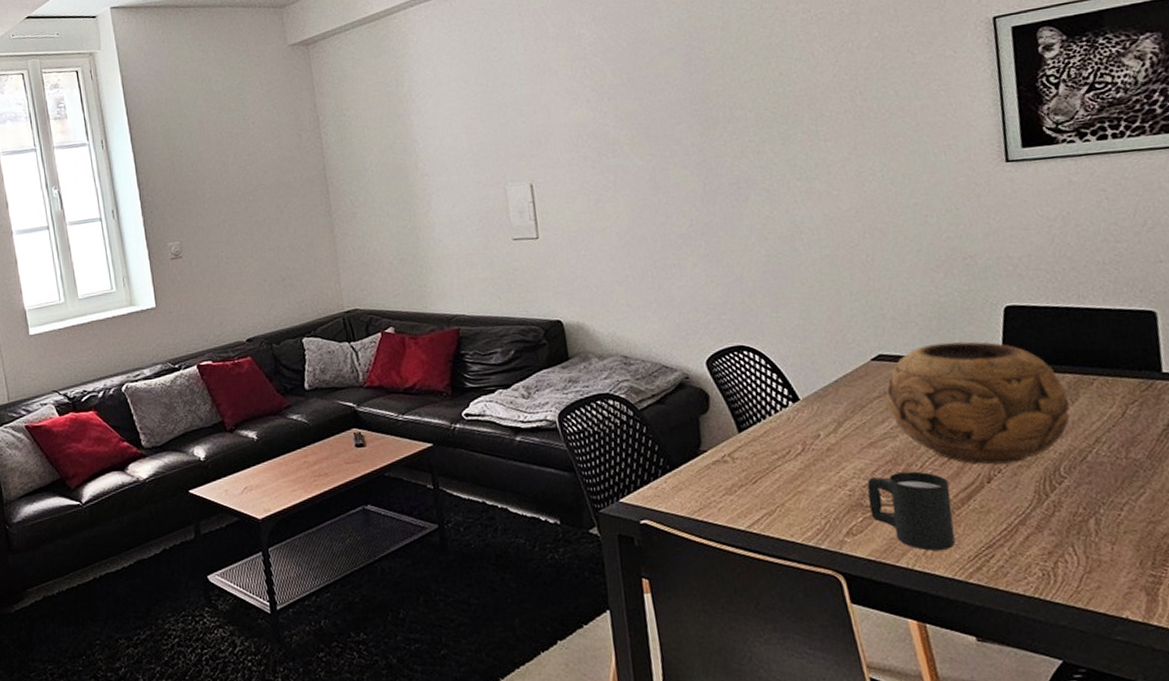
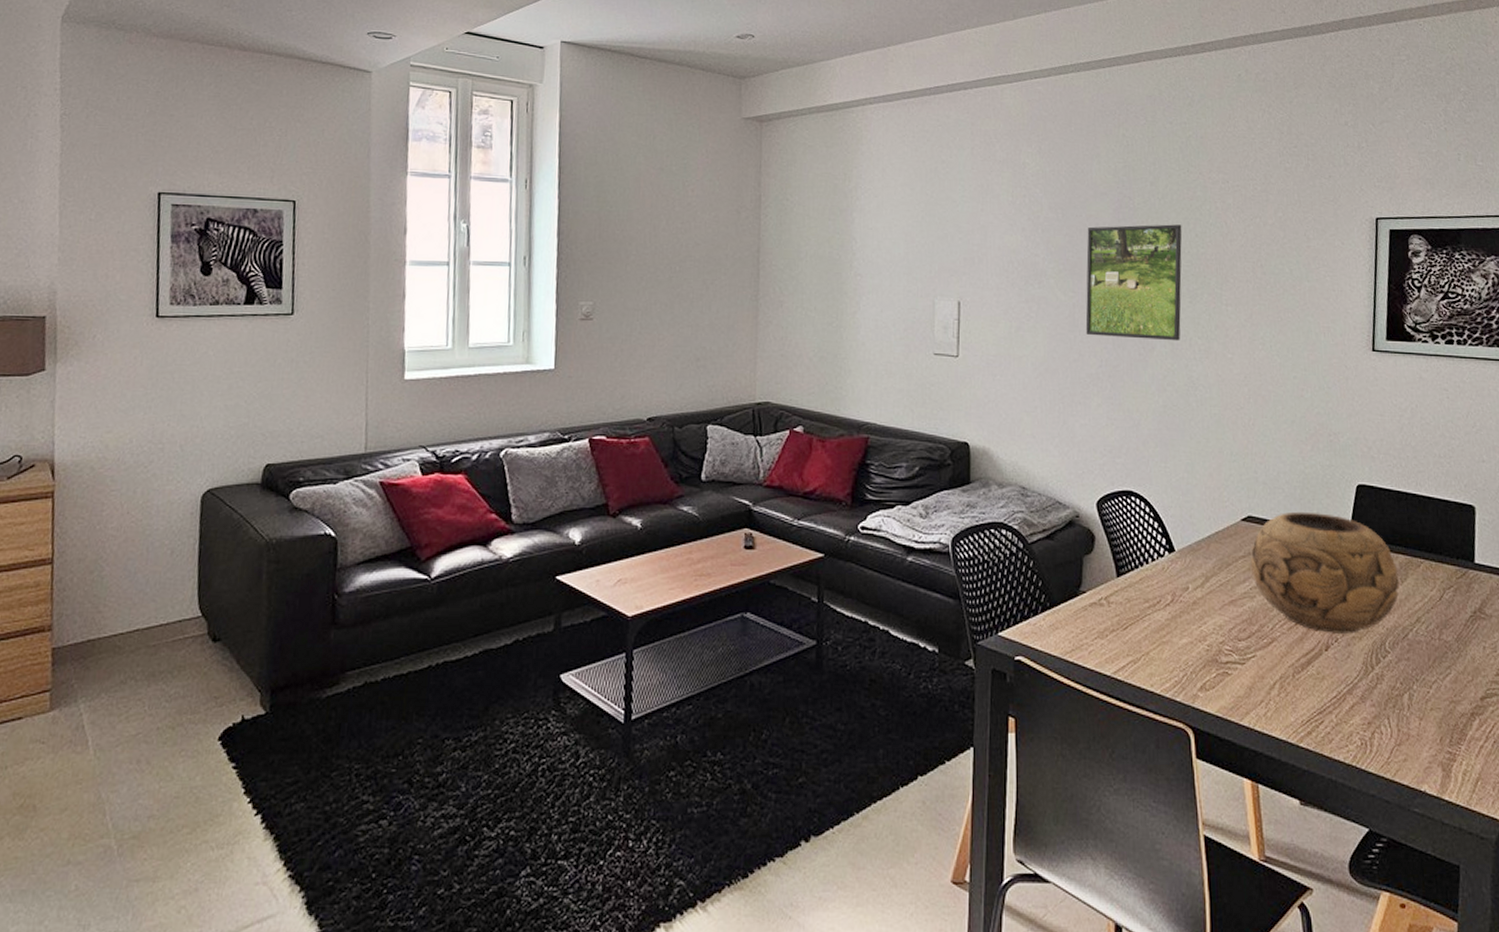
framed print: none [657,66,777,196] -> present [1085,224,1182,341]
mug: present [867,471,956,551] -> none [1223,633,1294,712]

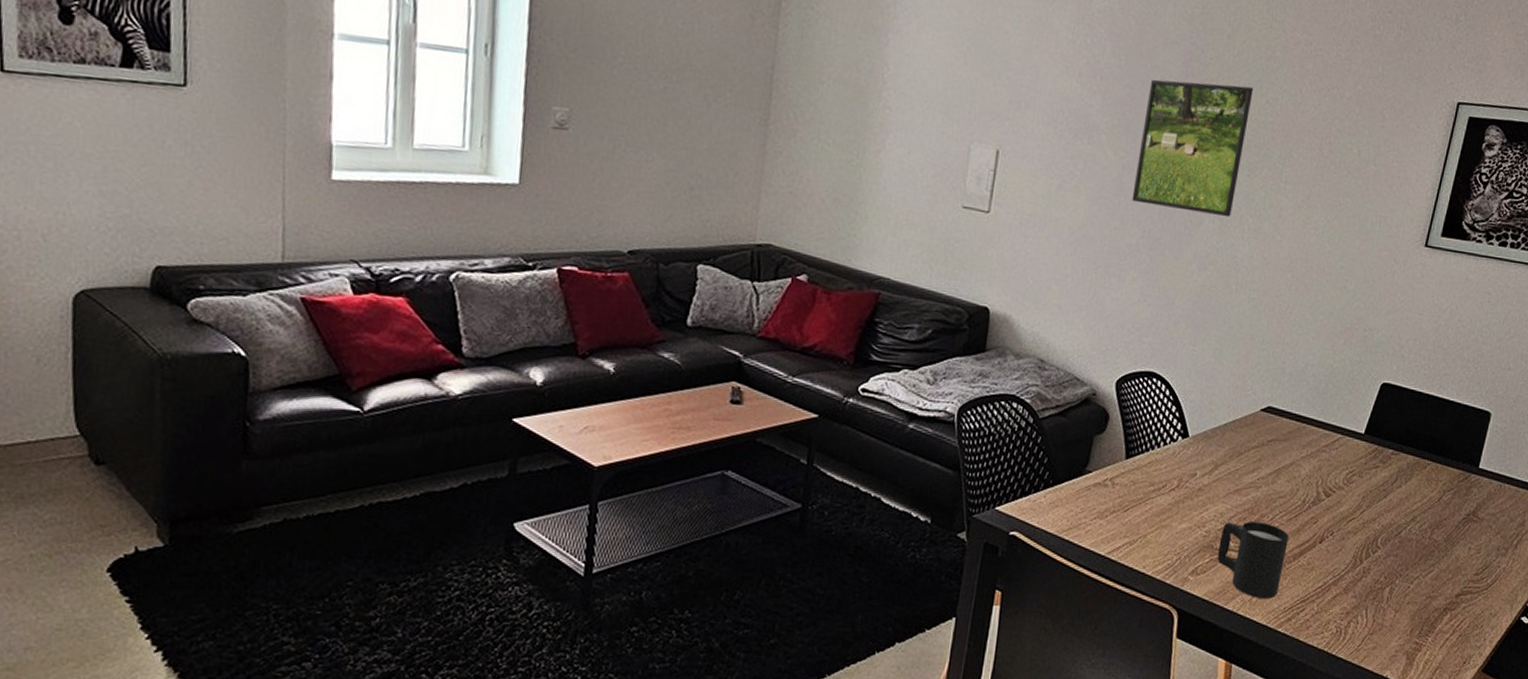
mug: none [1223,633,1294,712] -> present [1217,521,1289,599]
decorative bowl: present [1250,511,1399,633] -> none [1261,405,1405,528]

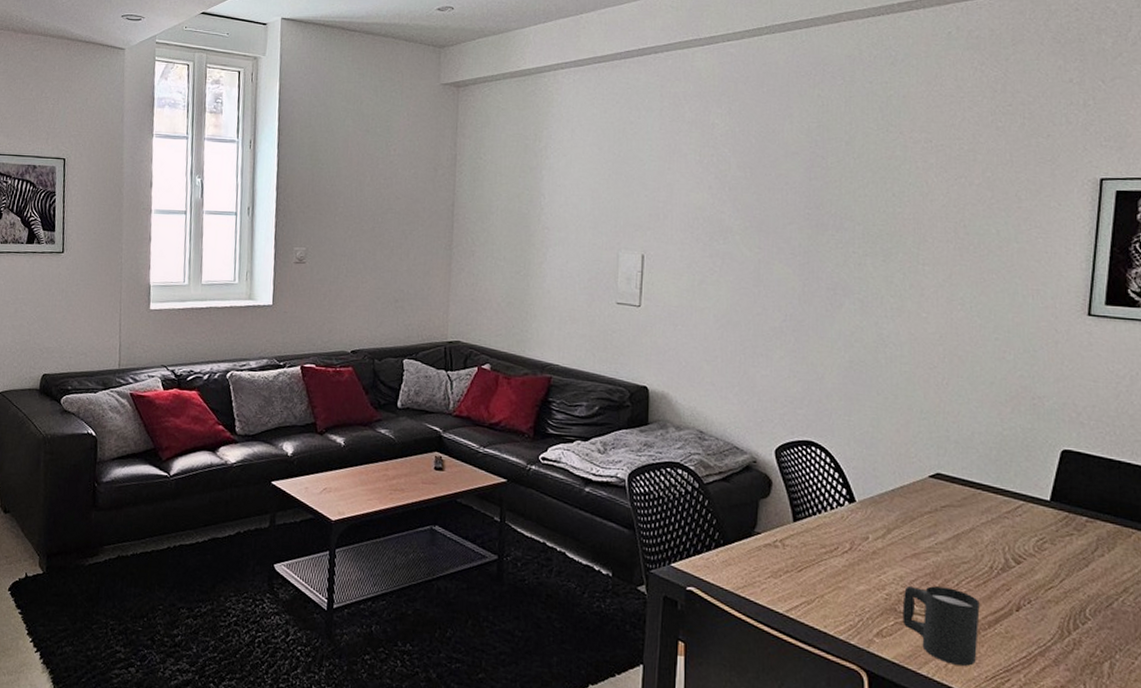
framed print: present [1131,79,1254,218] -> none [770,183,878,299]

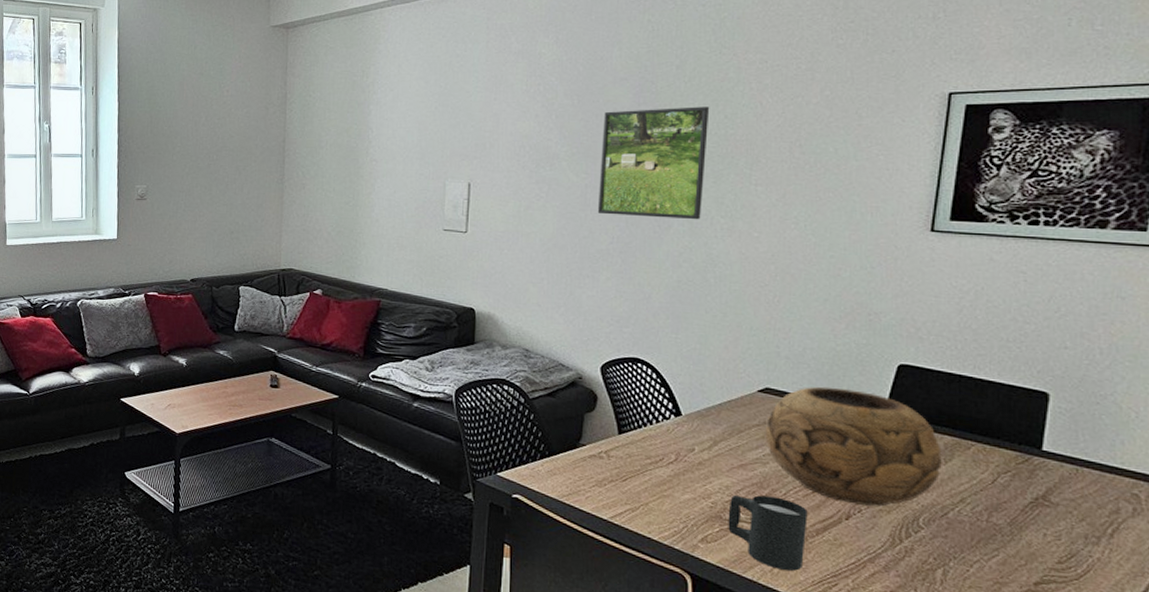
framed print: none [770,183,878,299] -> present [597,107,710,220]
decorative bowl: none [936,472,1105,597] -> present [765,386,942,507]

